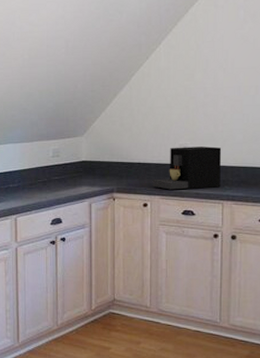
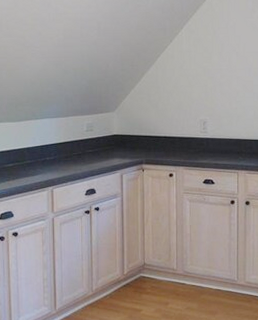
coffee maker: present [152,146,222,190] -> none [177,122,236,161]

